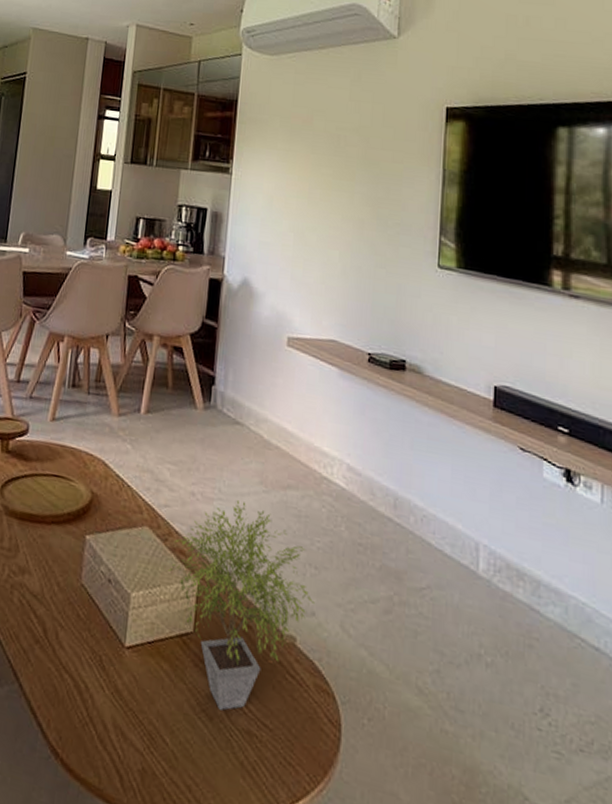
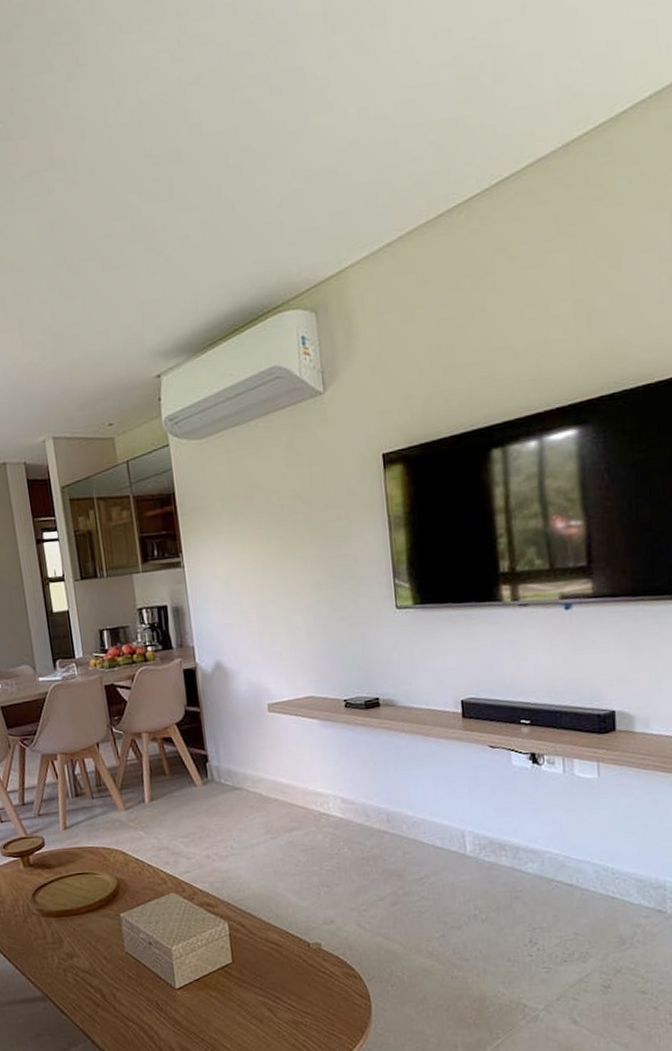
potted plant: present [168,500,316,711] -> none [199,851,333,1013]

